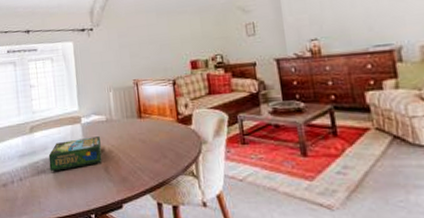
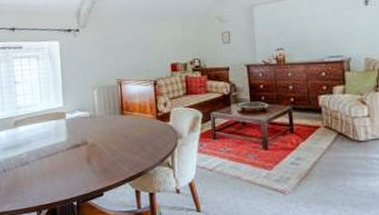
board game: present [48,136,102,172] -> none [32,131,85,164]

